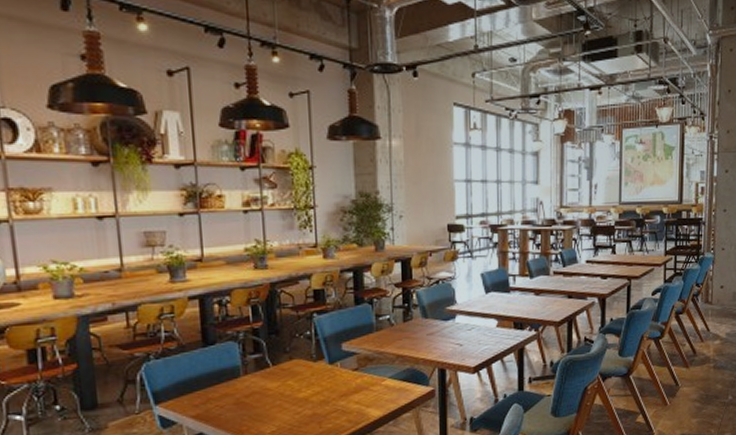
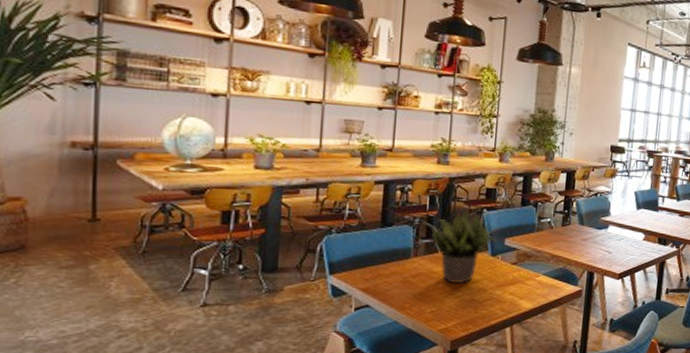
potted plant: none [258,316,340,399] -> present [431,209,505,283]

